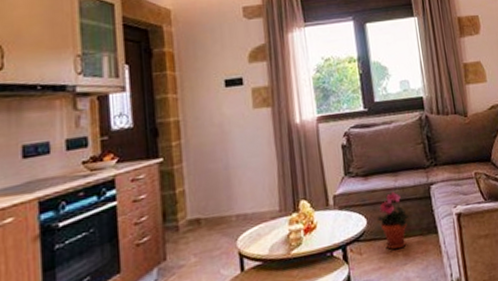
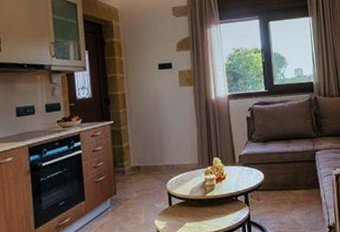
potted plant: present [377,192,409,250] -> none [273,155,297,199]

